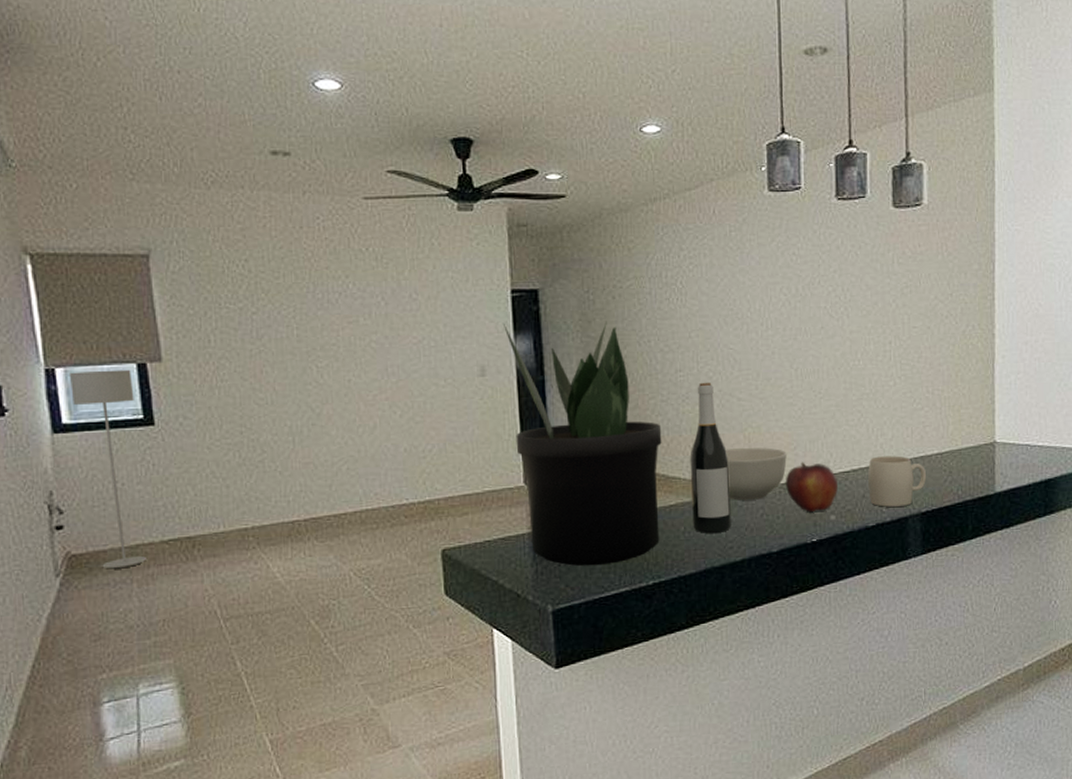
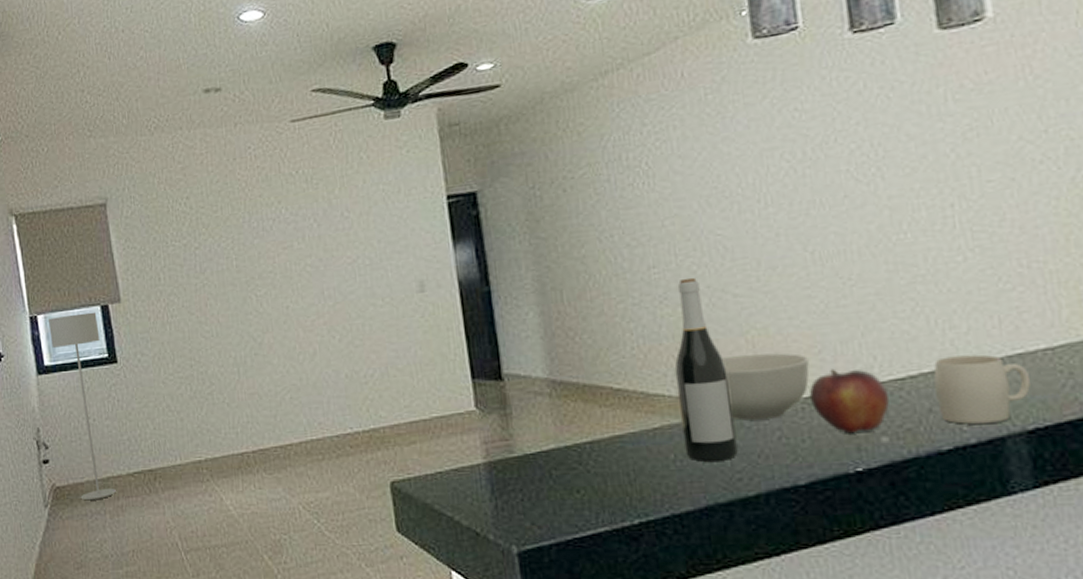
planter: present [504,321,662,566] -> none [441,218,644,501]

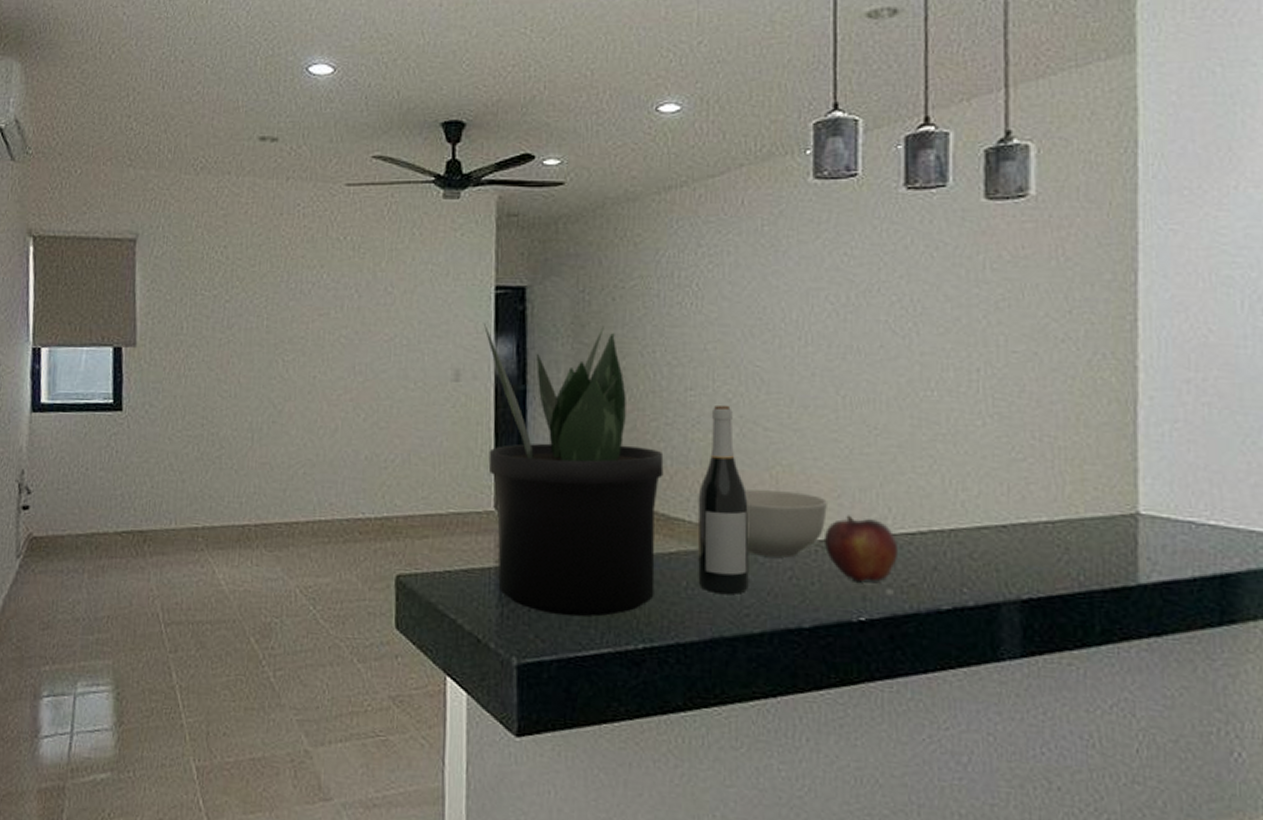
floor lamp: present [47,312,117,501] -> none [52,352,108,557]
planter: none [441,218,644,501] -> present [484,324,664,617]
mug: present [933,354,1031,424] -> none [942,517,1031,588]

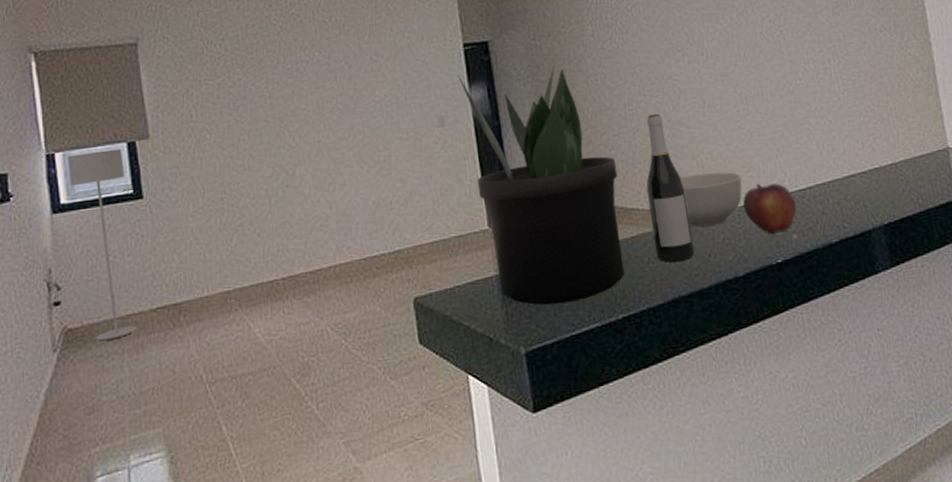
floor lamp: none [52,352,108,557] -> present [66,148,138,341]

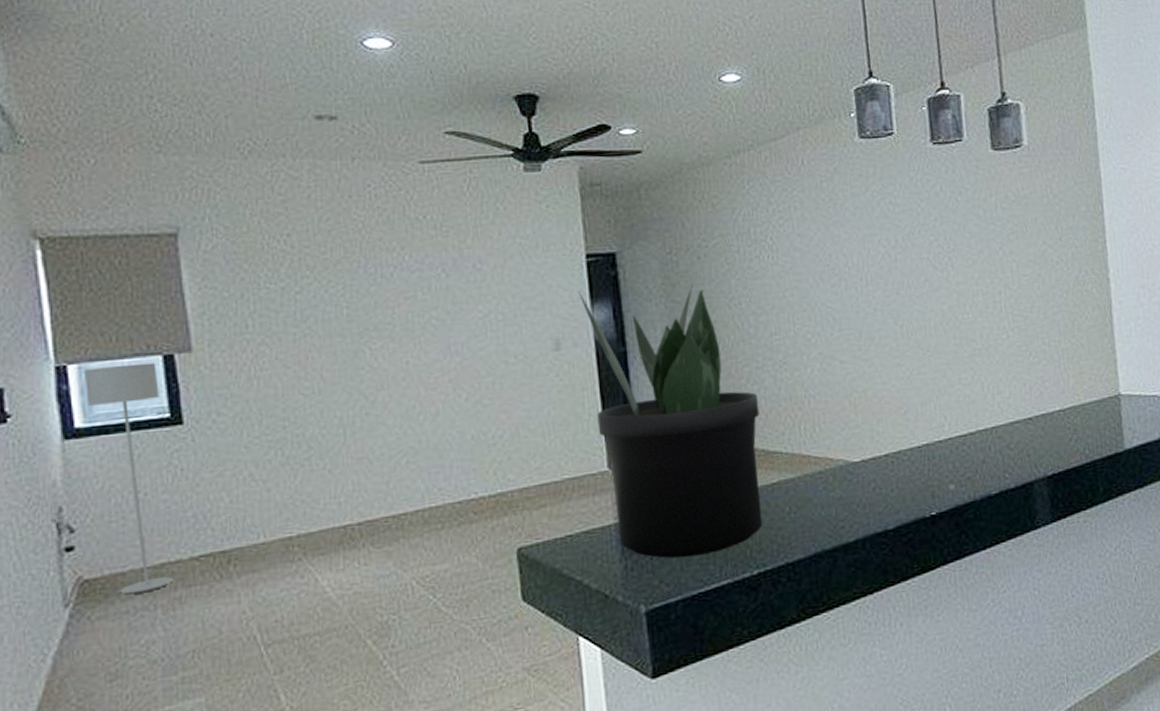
wine bottle: present [646,114,695,263] -> none [791,346,841,513]
bowl: present [680,172,742,227] -> none [830,413,898,474]
fruit: present [742,183,797,234] -> none [897,427,956,483]

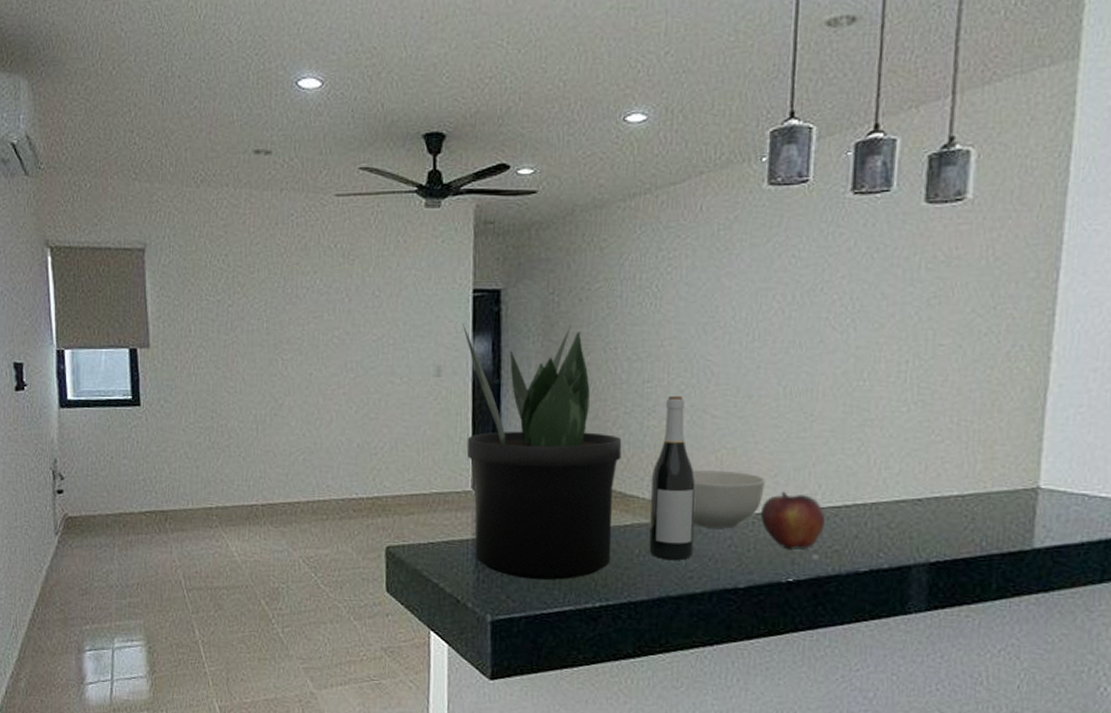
floor lamp: present [83,362,175,595] -> none [75,353,128,534]
wine bottle: none [791,346,841,513] -> present [649,396,696,560]
bowl: none [830,413,898,474] -> present [693,470,766,529]
fruit: none [897,427,956,483] -> present [760,491,826,549]

